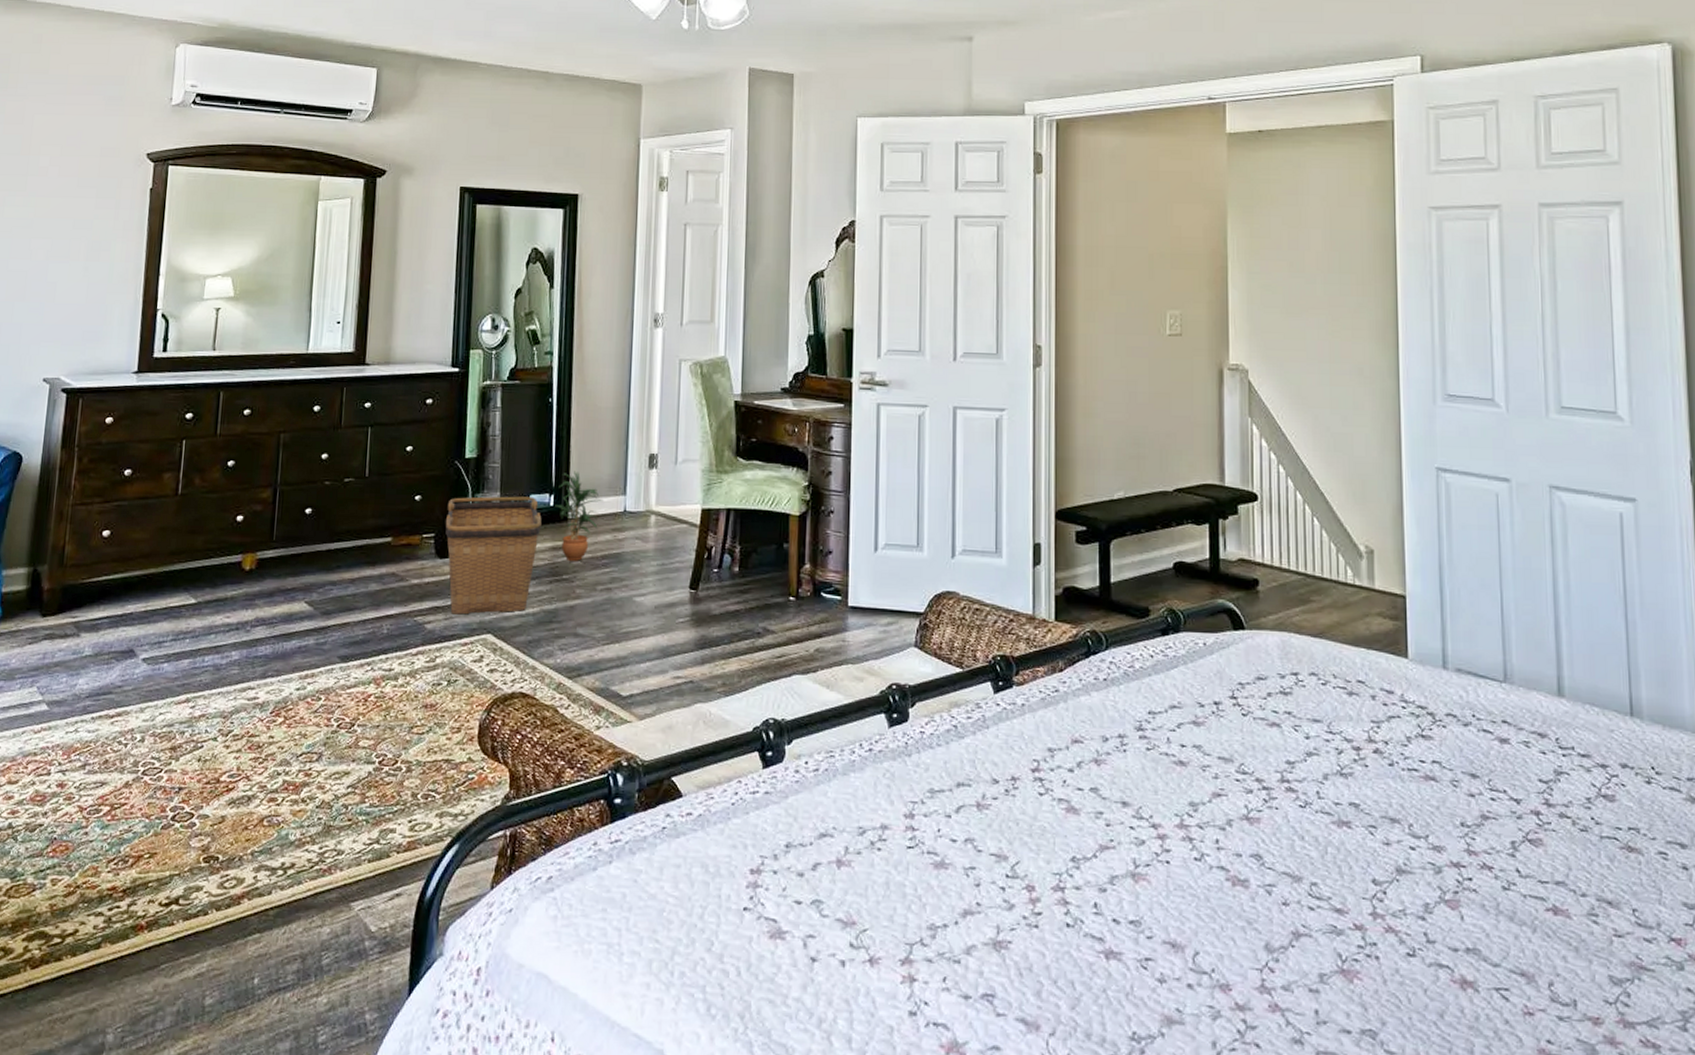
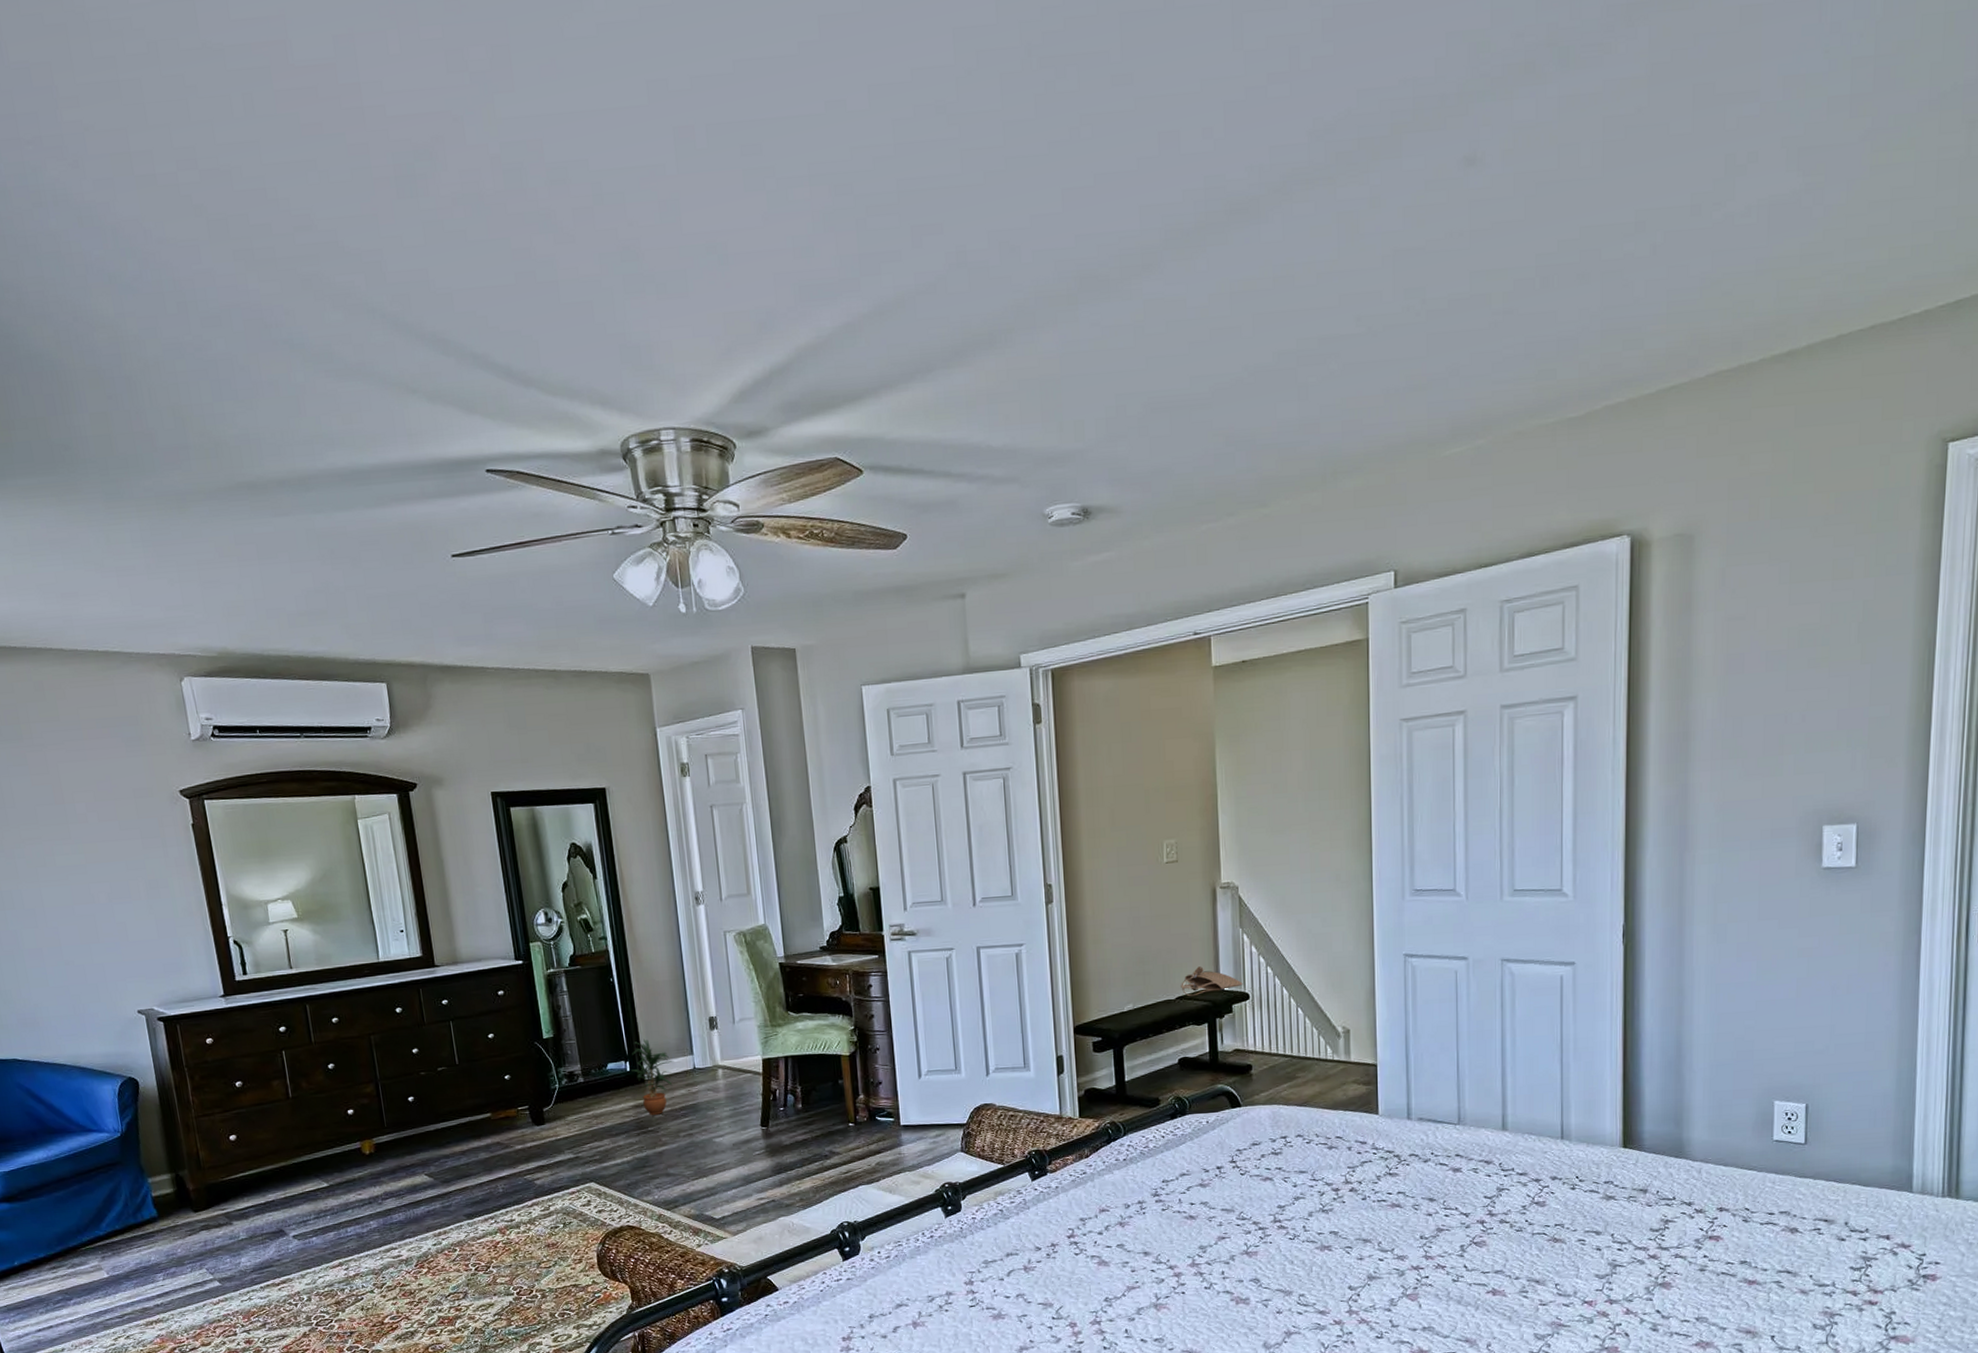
bicycle basket: present [445,496,542,615] -> none [535,1065,623,1170]
tote bag: none [1180,456,1251,491] -> present [1181,966,1243,997]

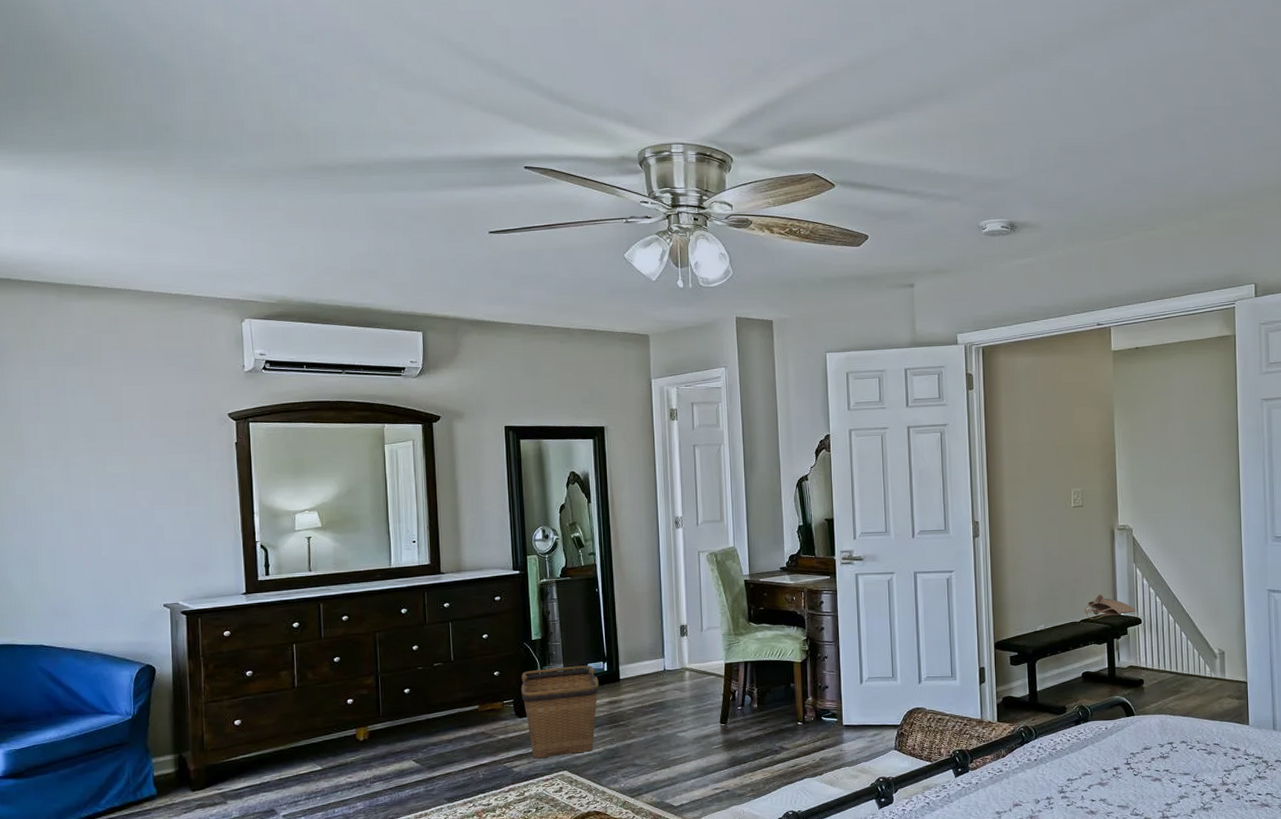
bicycle basket: none [535,1065,623,1170] -> present [520,665,599,759]
potted plant: present [631,1039,674,1115] -> none [608,642,647,711]

